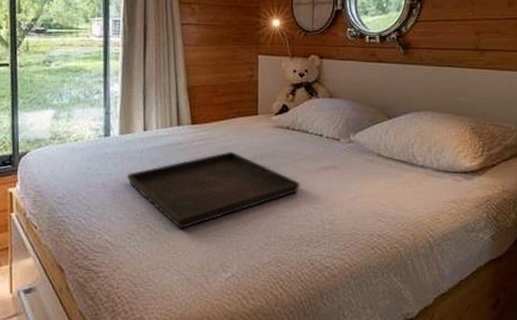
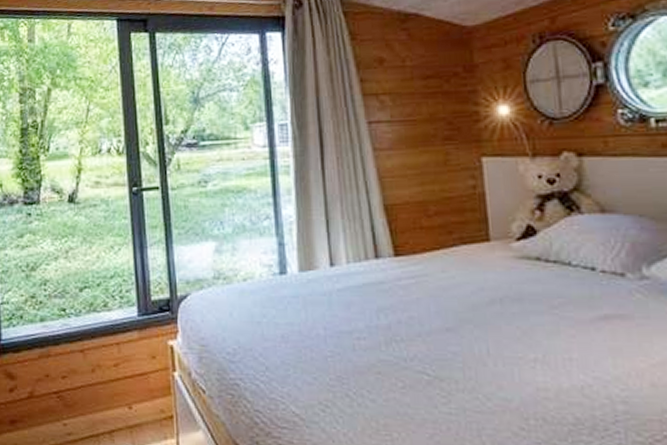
serving tray: present [127,151,301,229] -> none [313,293,569,402]

